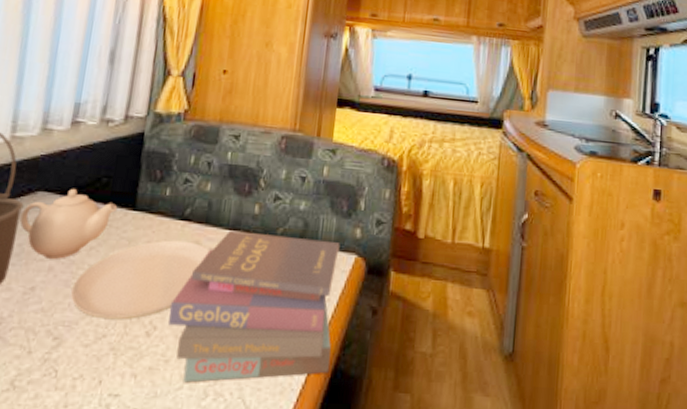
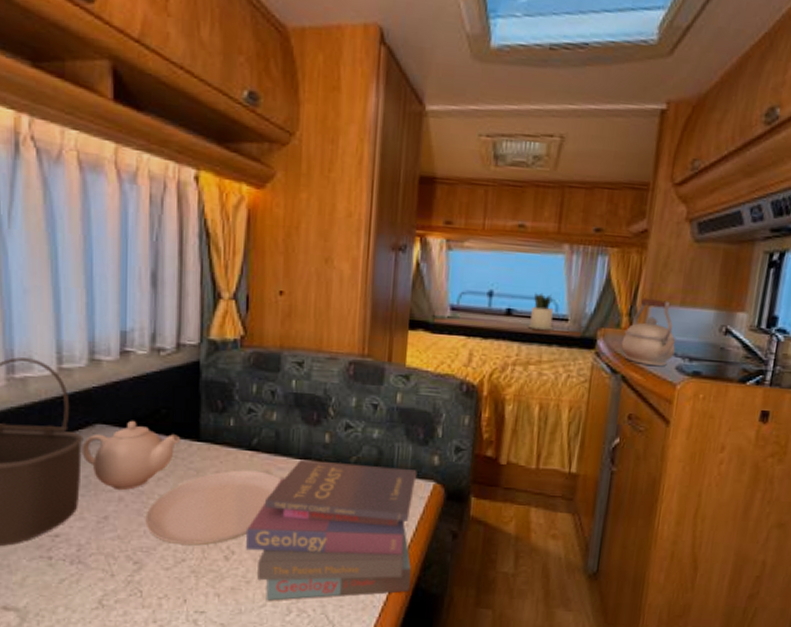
planter: none [443,77,466,112] -> present [528,292,554,331]
kettle: none [525,84,573,147] -> present [621,297,677,367]

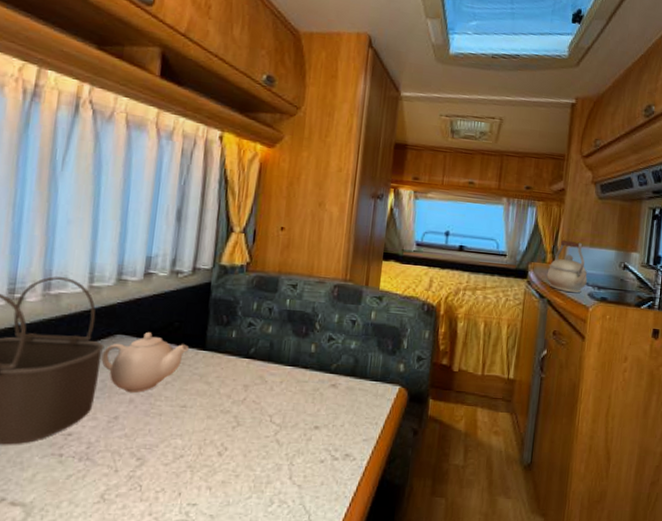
plate: present [145,470,281,546] -> none [151,375,272,443]
books: present [246,459,417,601] -> none [238,366,386,493]
planter: present [528,292,554,331] -> none [476,233,496,264]

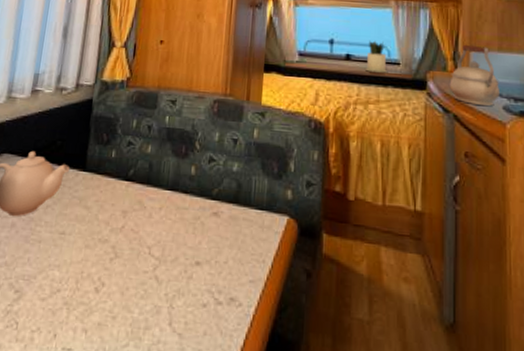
planter: none [476,233,496,264] -> present [366,40,388,74]

